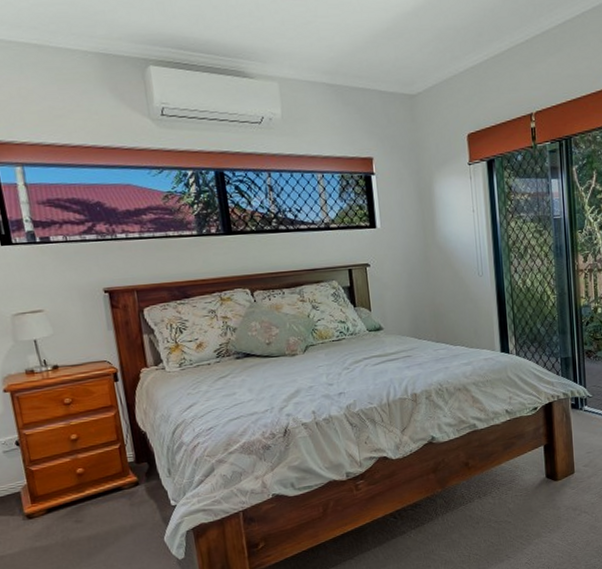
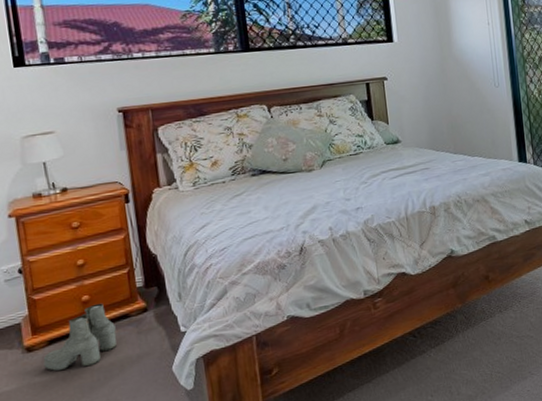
boots: none [43,476,111,538] -> present [43,303,117,372]

